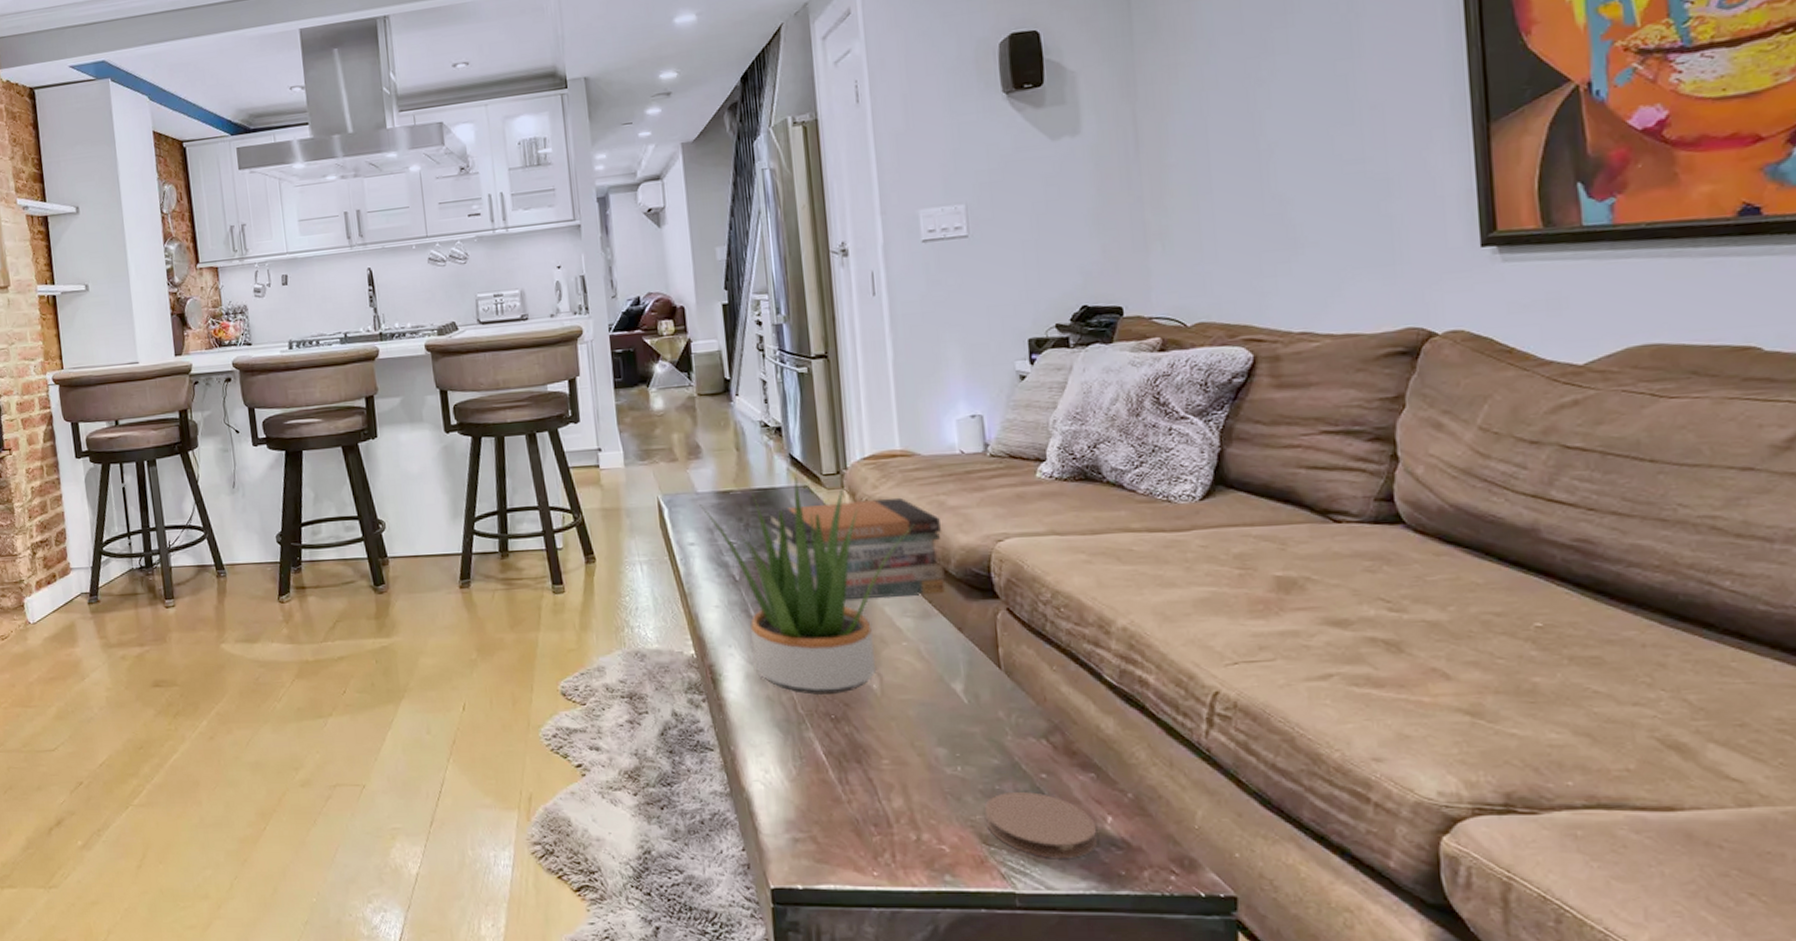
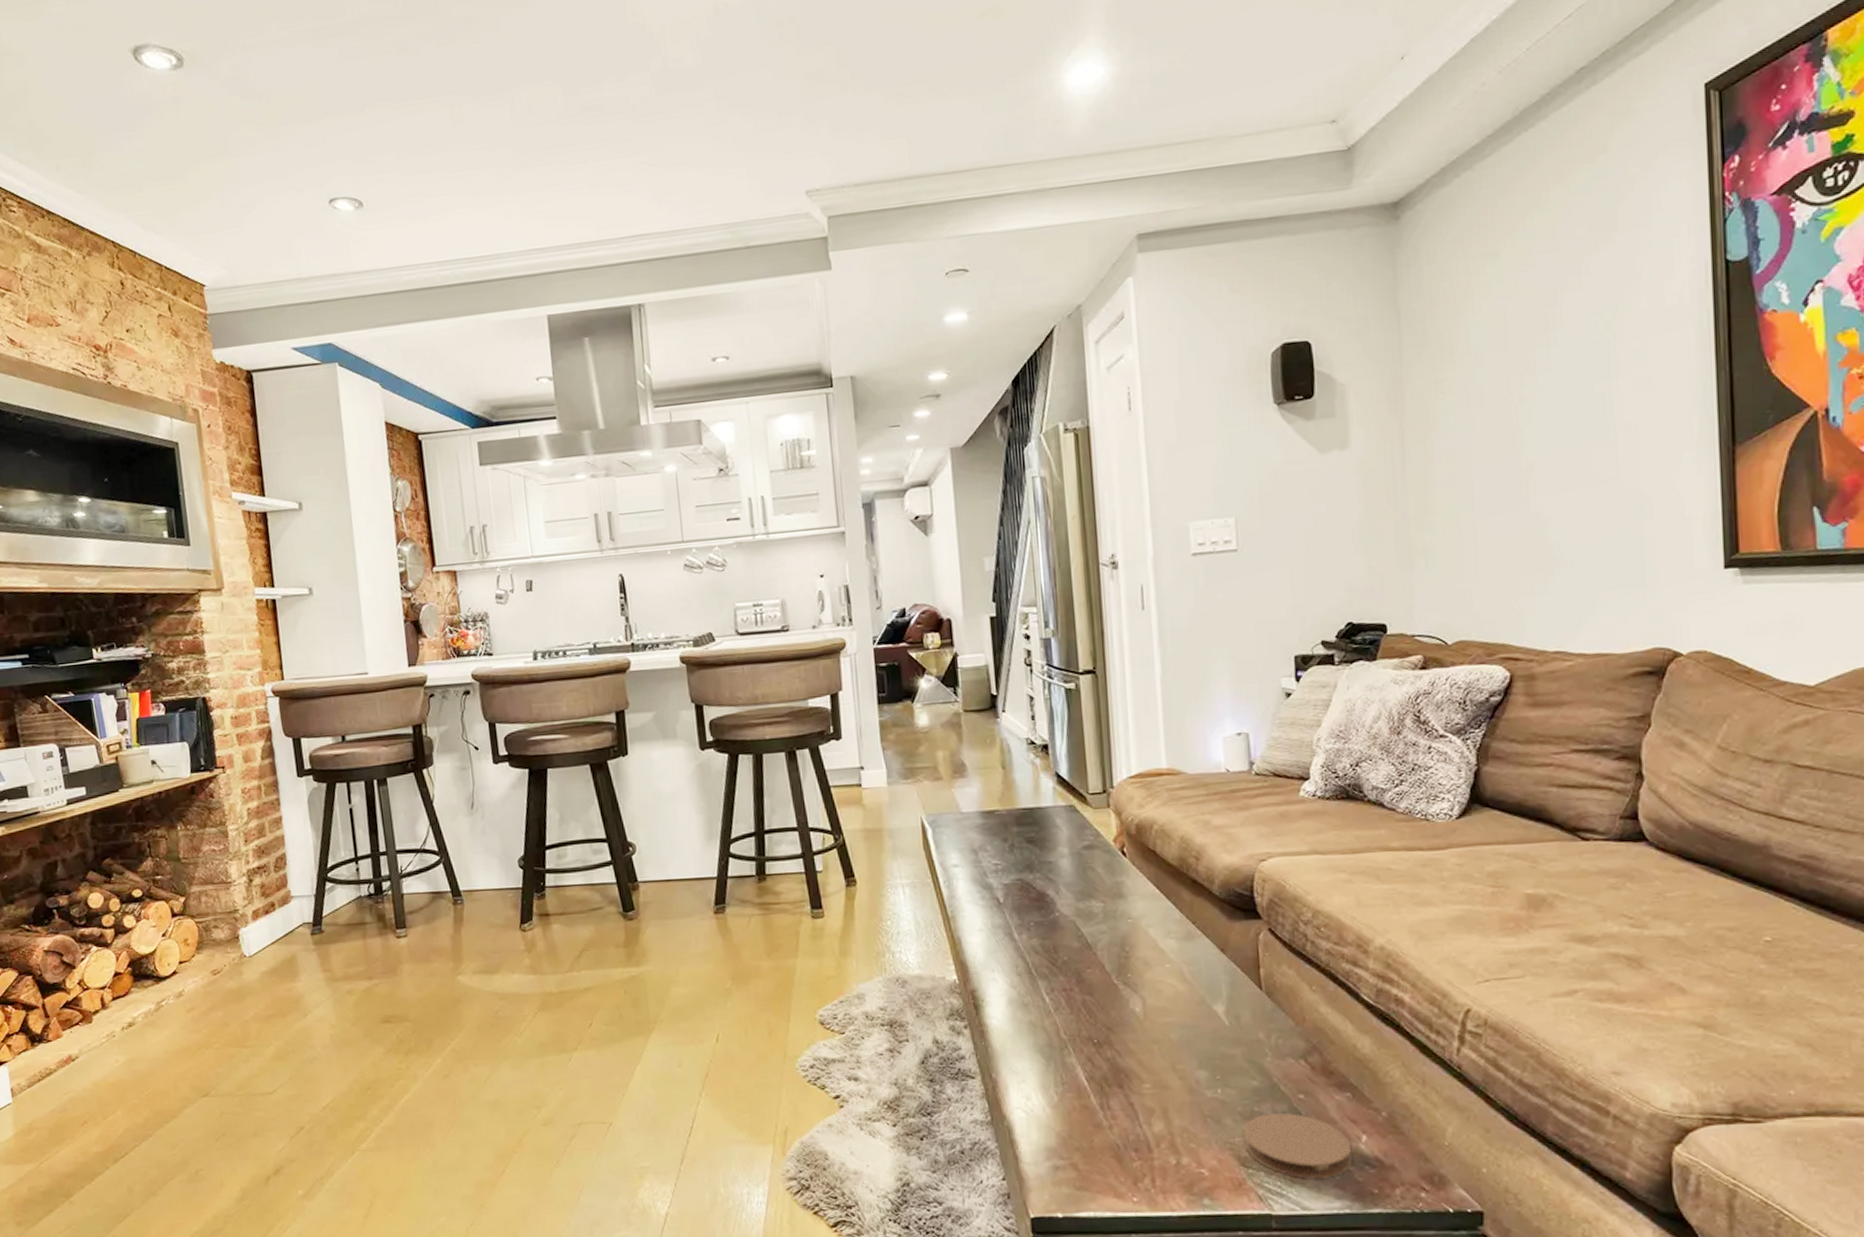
potted plant: present [699,476,914,696] -> none [964,795,1179,1020]
book stack: present [765,497,946,599] -> none [1031,816,1210,921]

